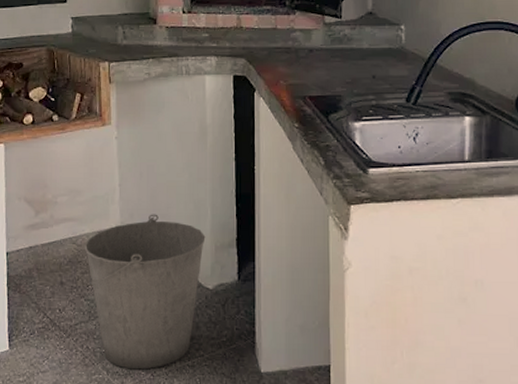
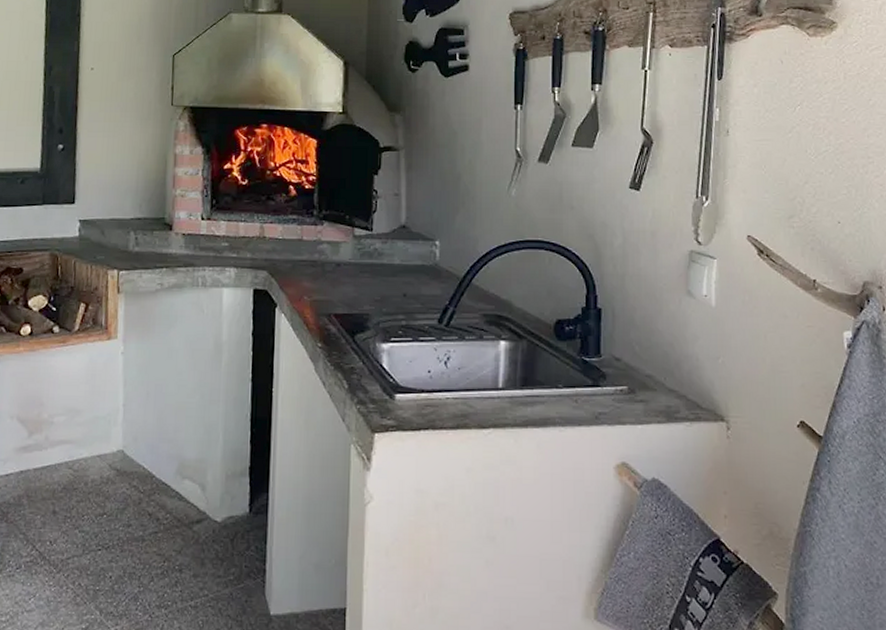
bucket: present [84,214,206,370] -> none [81,438,216,610]

